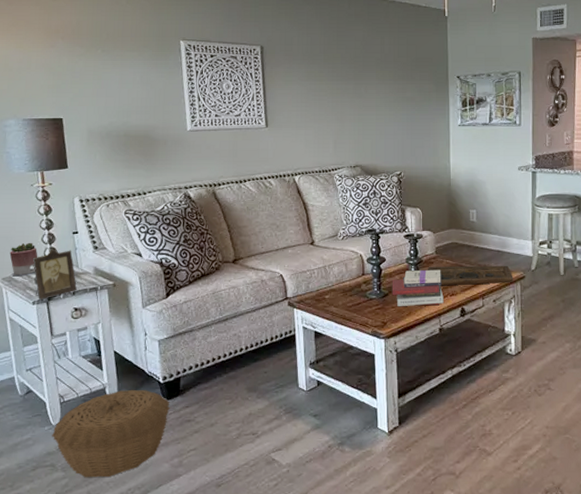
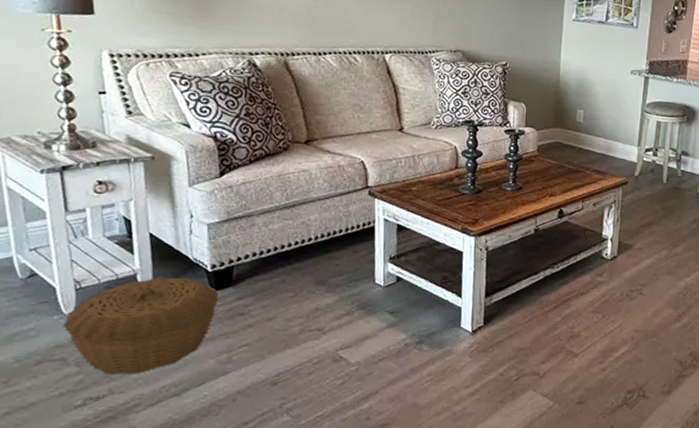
succulent planter: present [9,242,38,277] -> none [8,98,50,139]
photo frame: present [32,249,77,300] -> none [41,109,102,168]
books: present [392,269,444,306] -> none [486,167,542,206]
decorative tray: present [428,265,514,286] -> none [527,165,616,188]

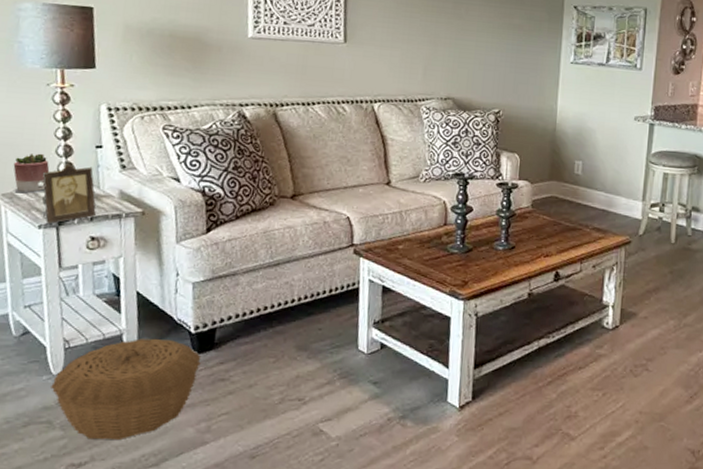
succulent planter: none [8,98,50,139] -> present [12,153,50,194]
photo frame: none [41,109,102,168] -> present [42,163,96,224]

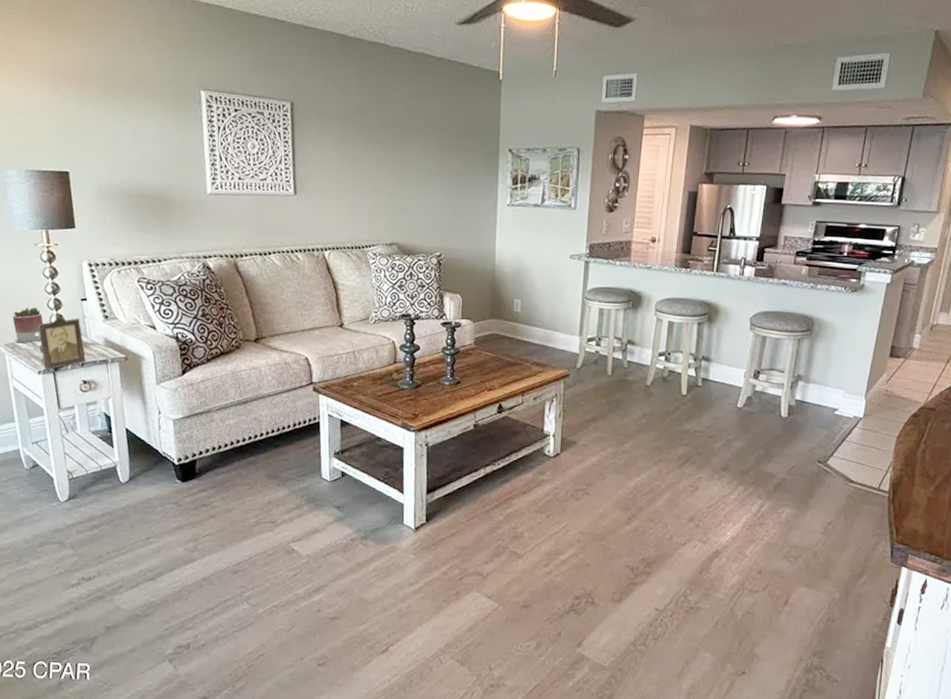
woven basket: present [51,338,202,440] -> none [60,469,185,558]

